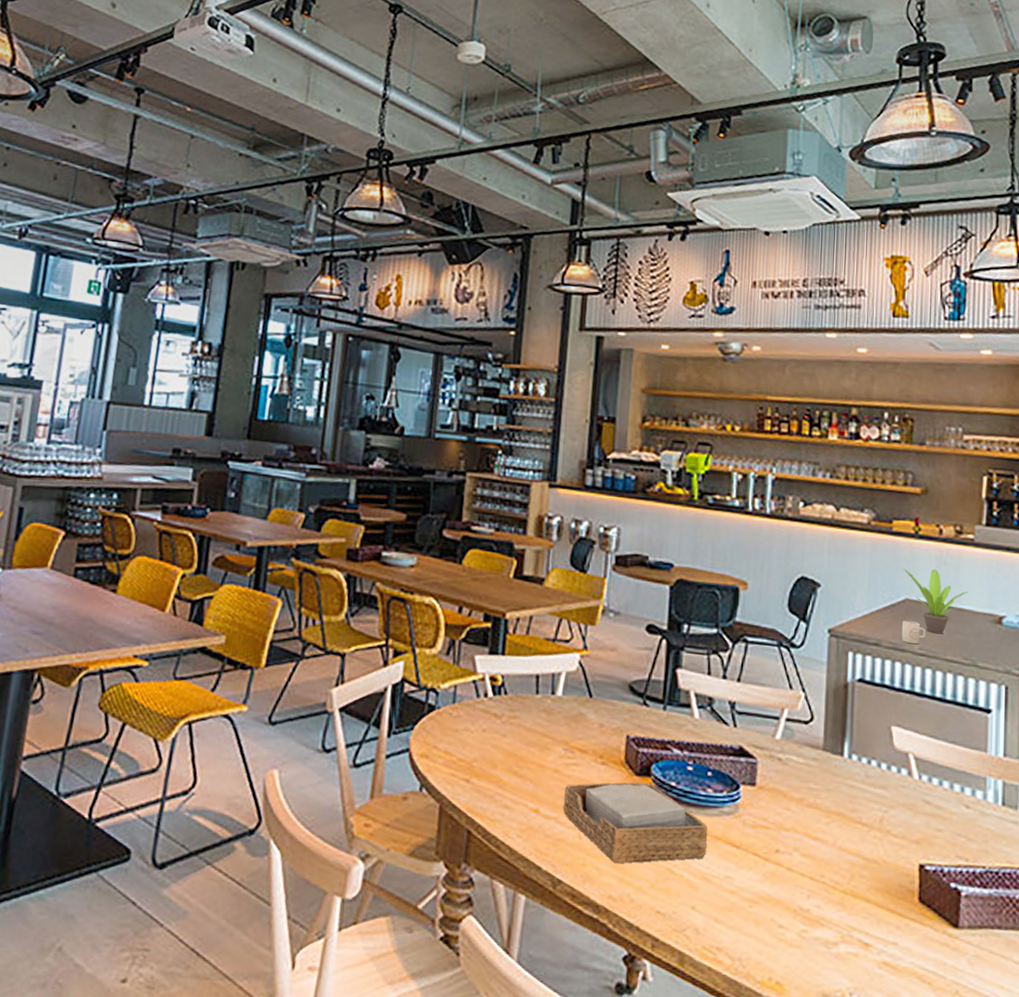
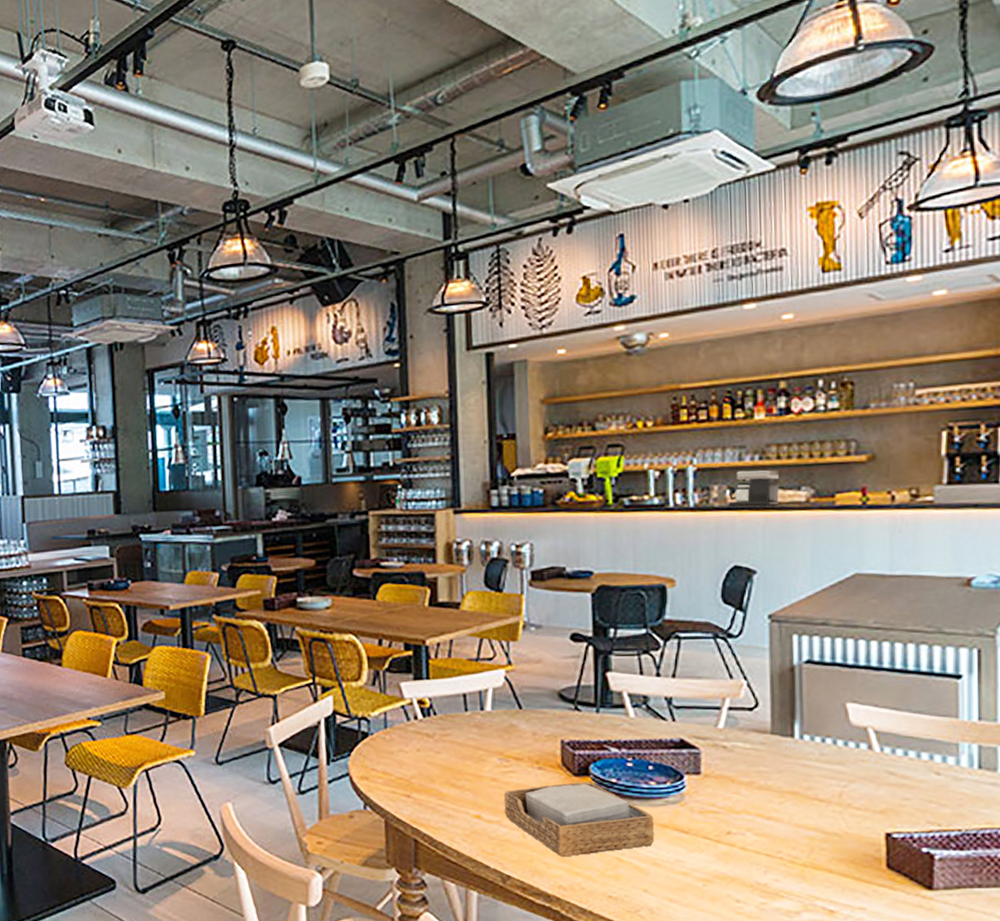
coffee maker: none [800,485,847,525] -> present [728,469,780,507]
mug: present [901,620,926,645] -> none [852,595,881,619]
potted plant: present [903,569,967,634] -> none [850,538,928,605]

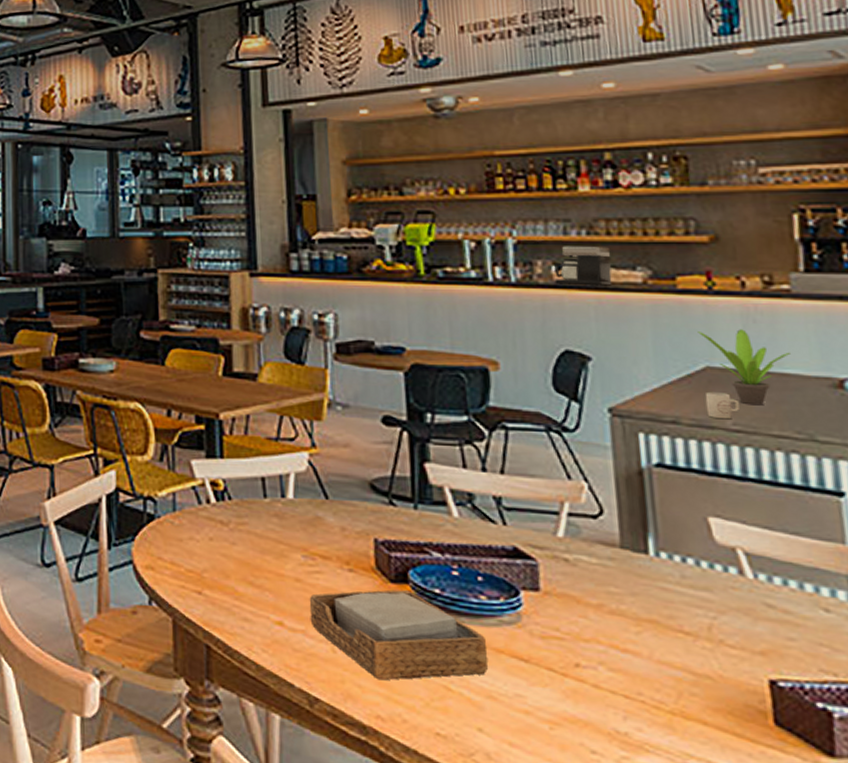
potted plant: none [850,538,928,605] -> present [698,329,790,406]
mug: none [852,595,881,619] -> present [704,391,740,420]

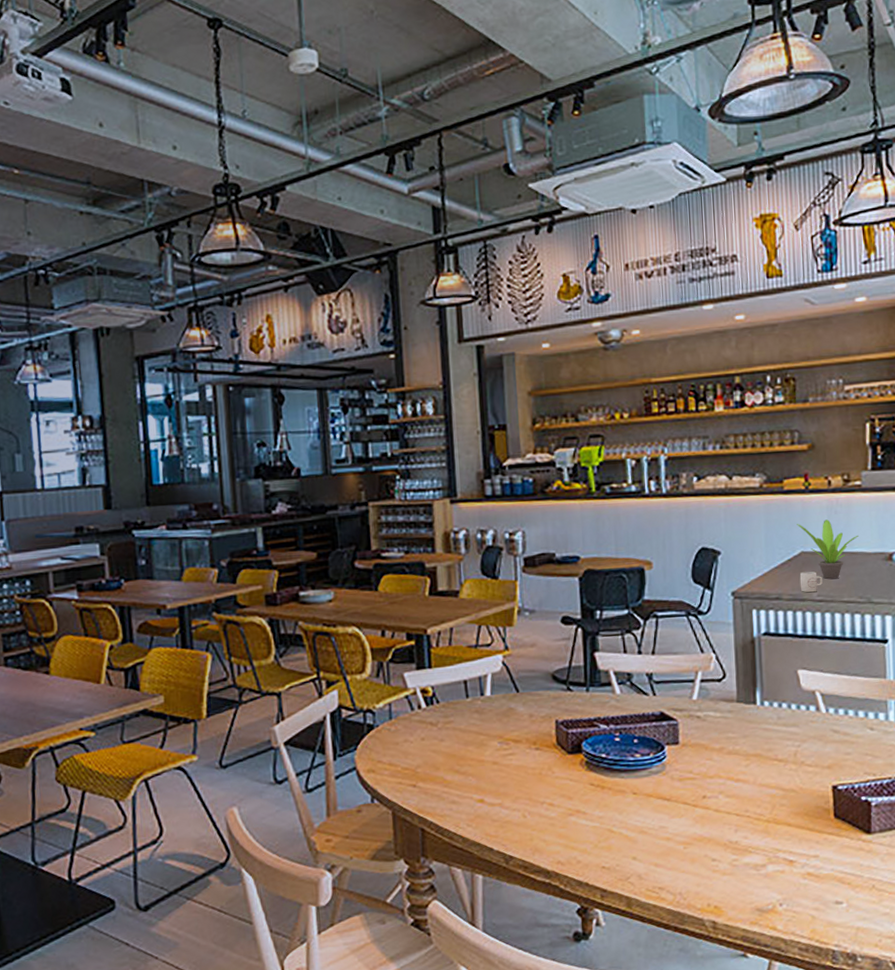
napkin holder: present [309,590,489,680] -> none [504,758,641,833]
coffee maker: present [554,246,612,287] -> none [695,457,738,493]

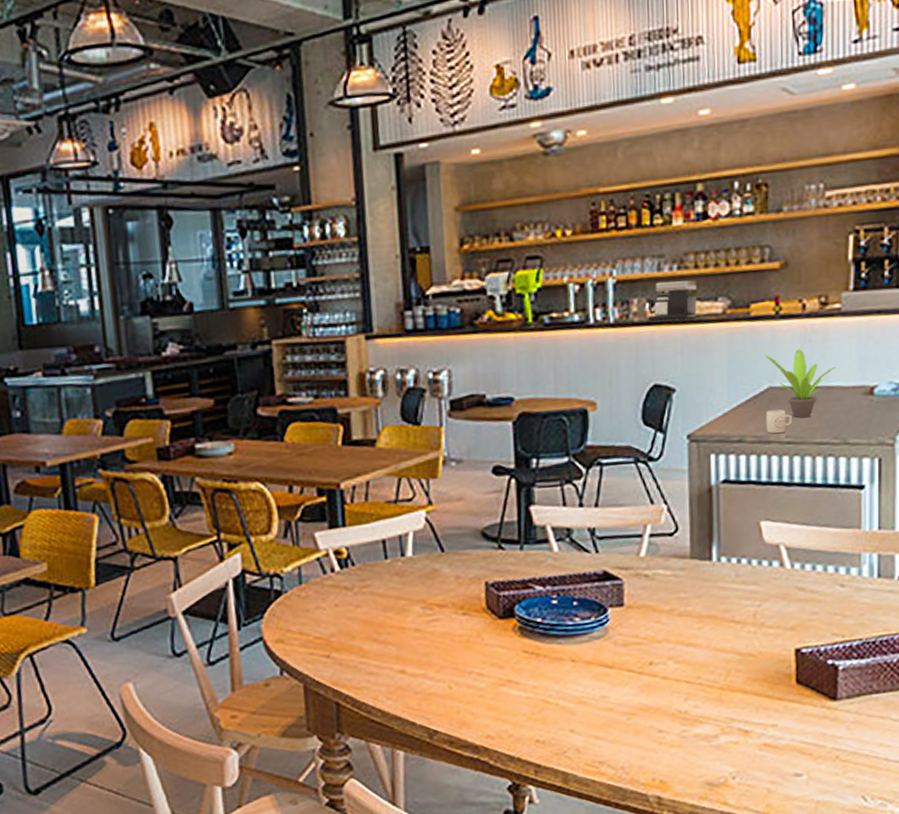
coffee maker: none [695,457,738,493] -> present [648,279,697,322]

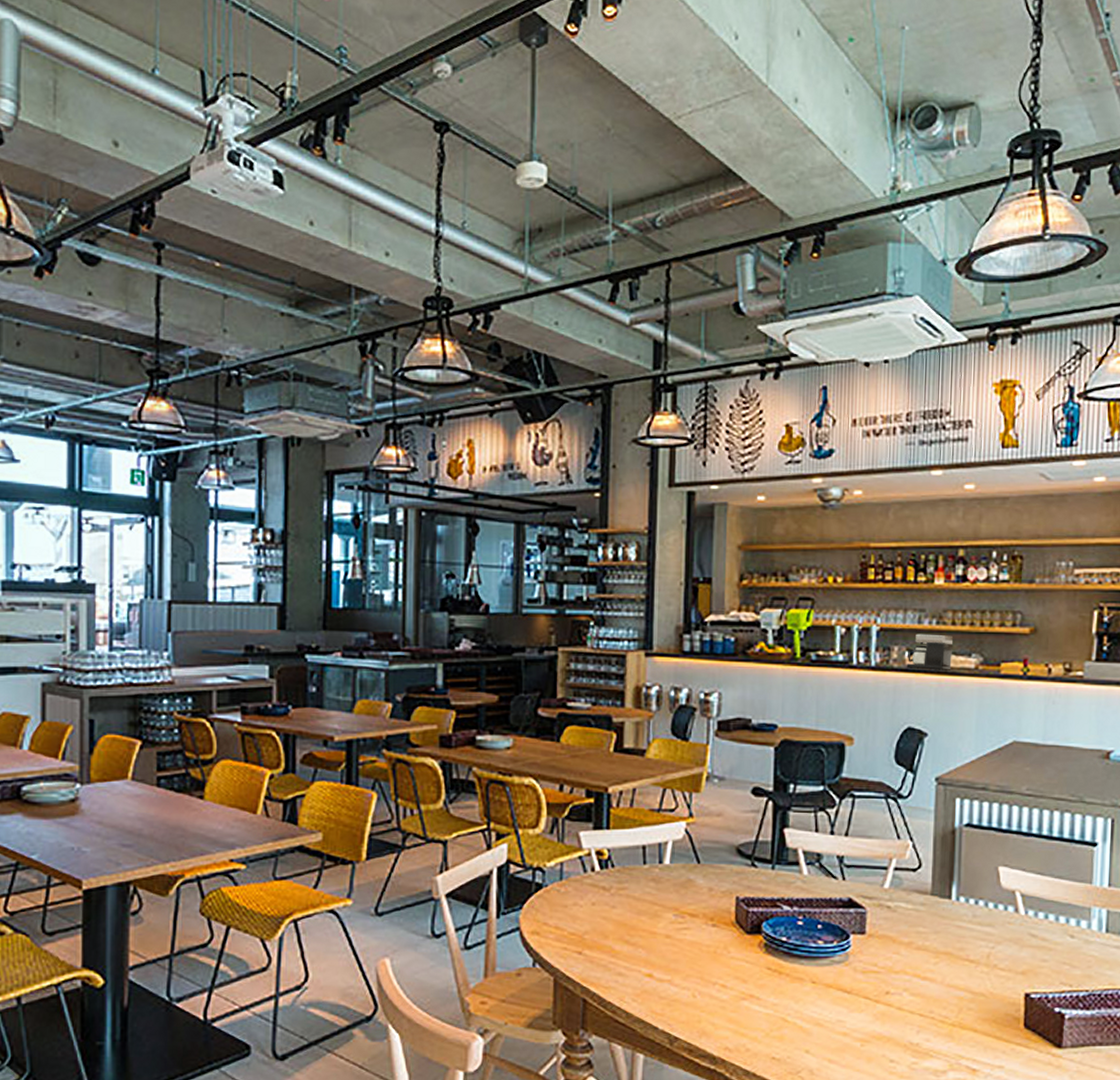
potted plant: present [764,349,835,418] -> none [1011,709,1076,774]
mug: present [765,409,792,434] -> none [1009,762,1033,786]

